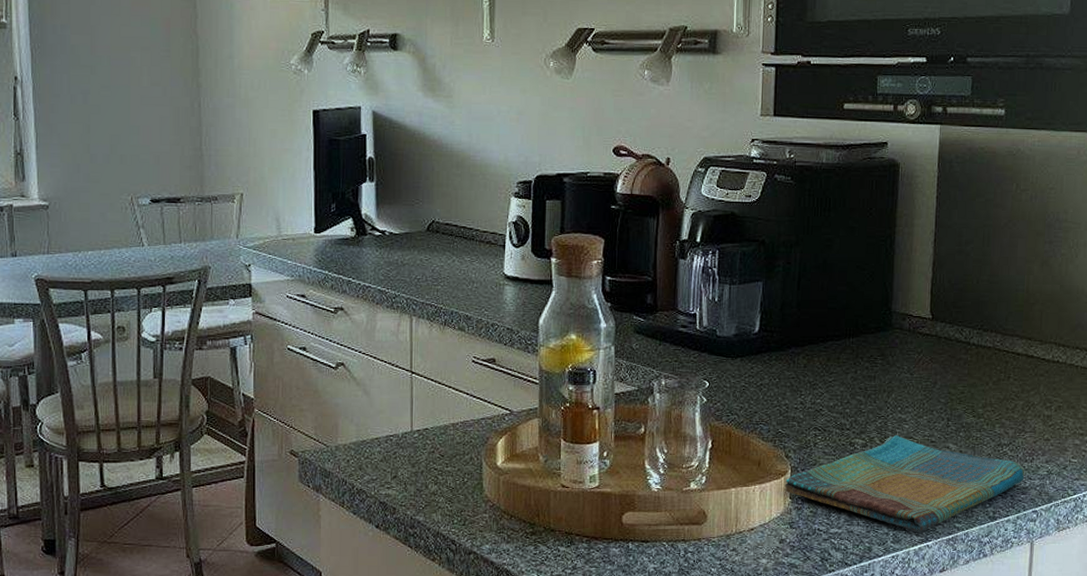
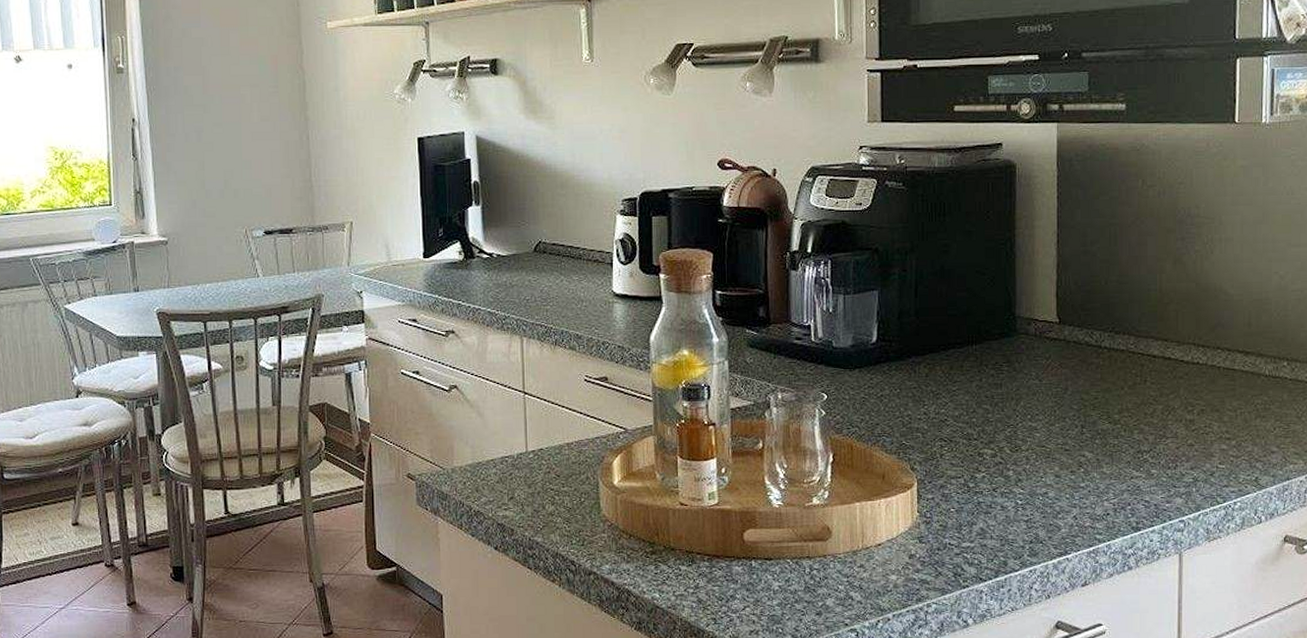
dish towel: present [784,435,1025,532] -> none [911,444,1169,545]

